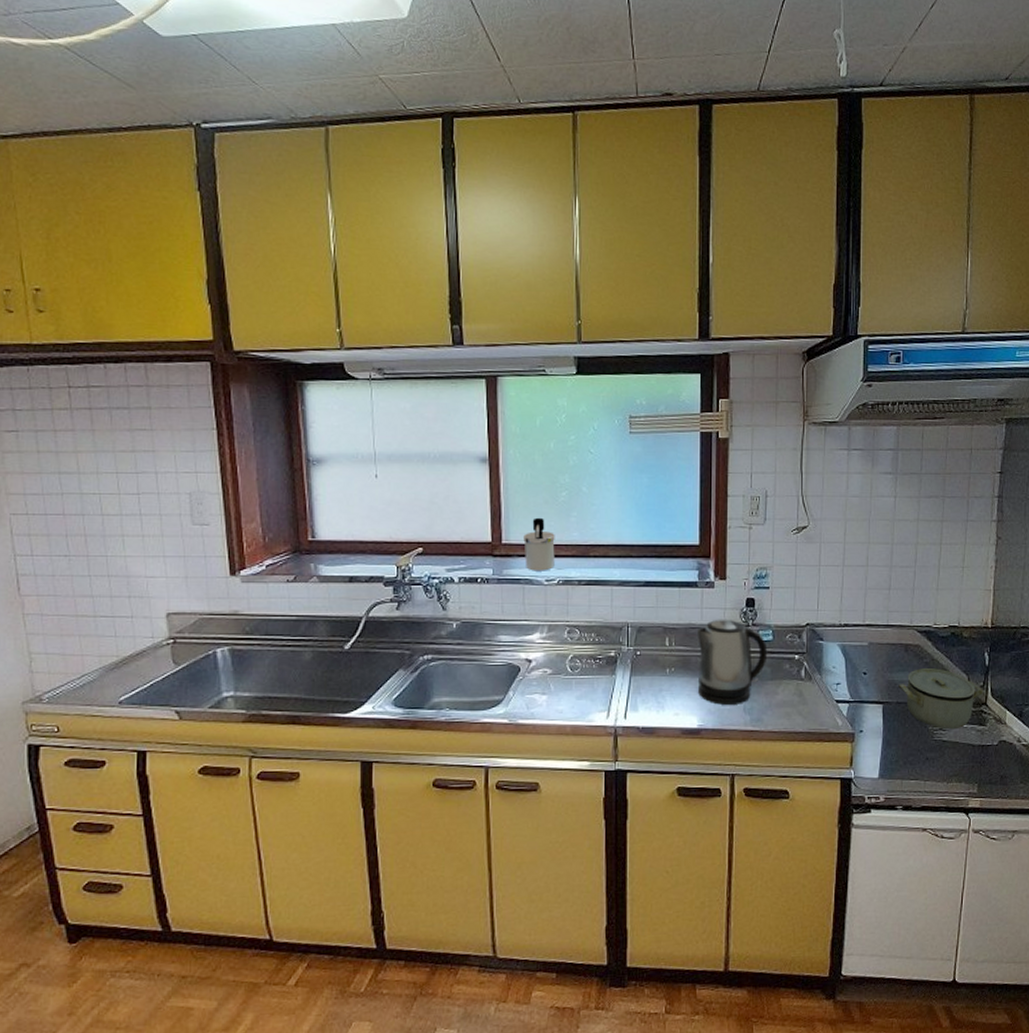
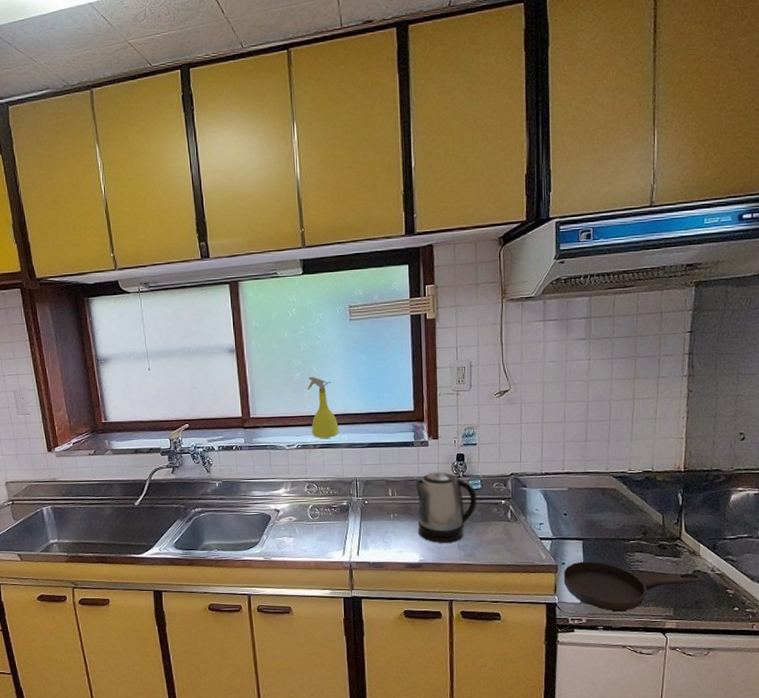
soap dispenser: present [523,517,555,571] -> none [267,395,294,439]
spray bottle: none [574,498,610,573] -> present [307,377,339,438]
frying pan: none [860,728,1010,788] -> present [563,561,704,612]
cooking pot: present [898,668,983,730] -> none [597,508,677,562]

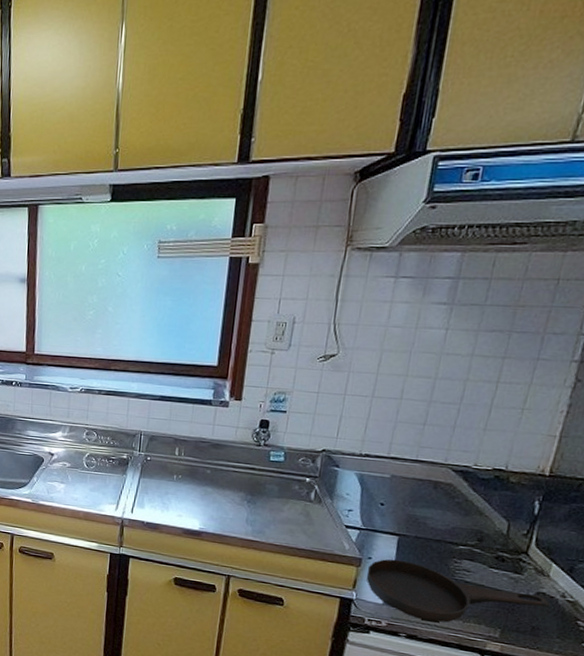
spray bottle: present [307,377,339,438] -> none [98,317,129,385]
kettle: present [416,472,477,543] -> none [202,436,278,516]

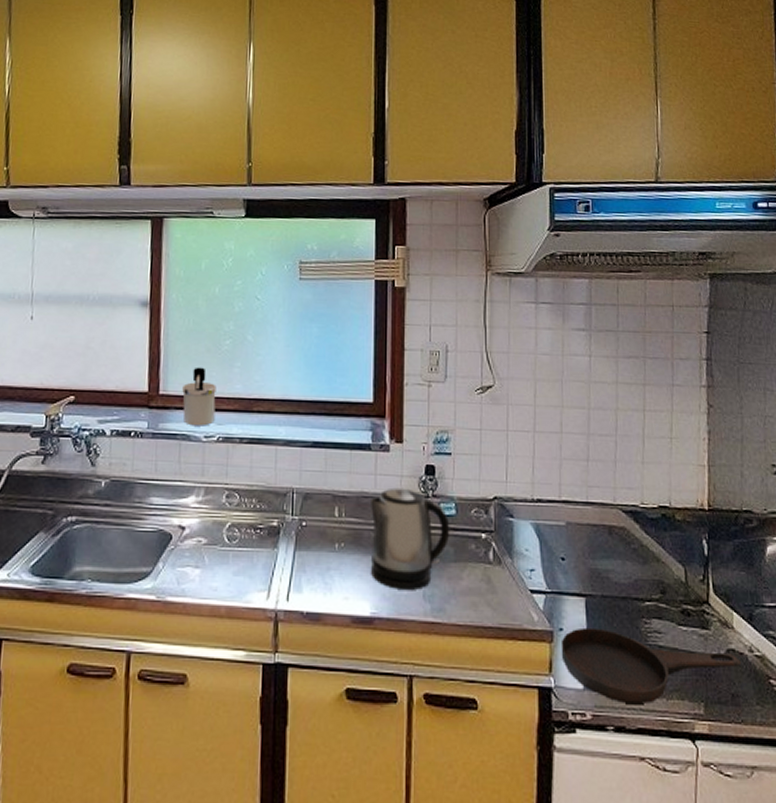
soap dispenser: none [53,332,81,380] -> present [182,367,216,427]
kettle: none [202,436,278,516] -> present [371,487,450,590]

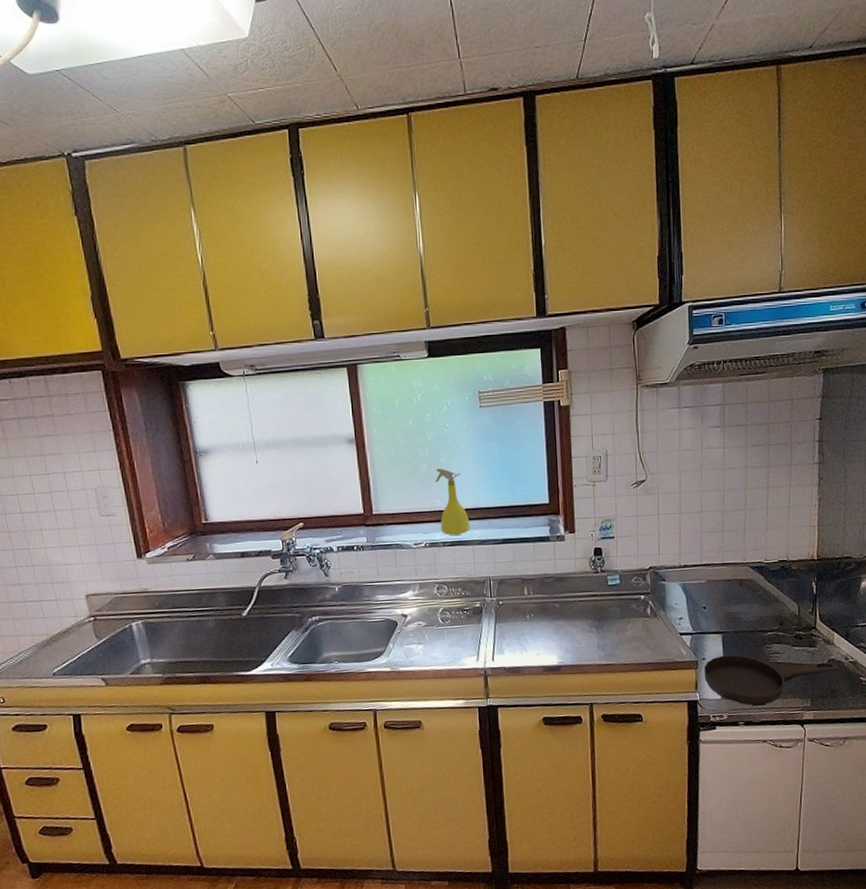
soap dispenser: present [182,367,216,427] -> none [391,488,421,537]
spray bottle: none [237,347,275,430] -> present [435,468,470,535]
kettle: present [371,487,450,590] -> none [552,567,616,644]

